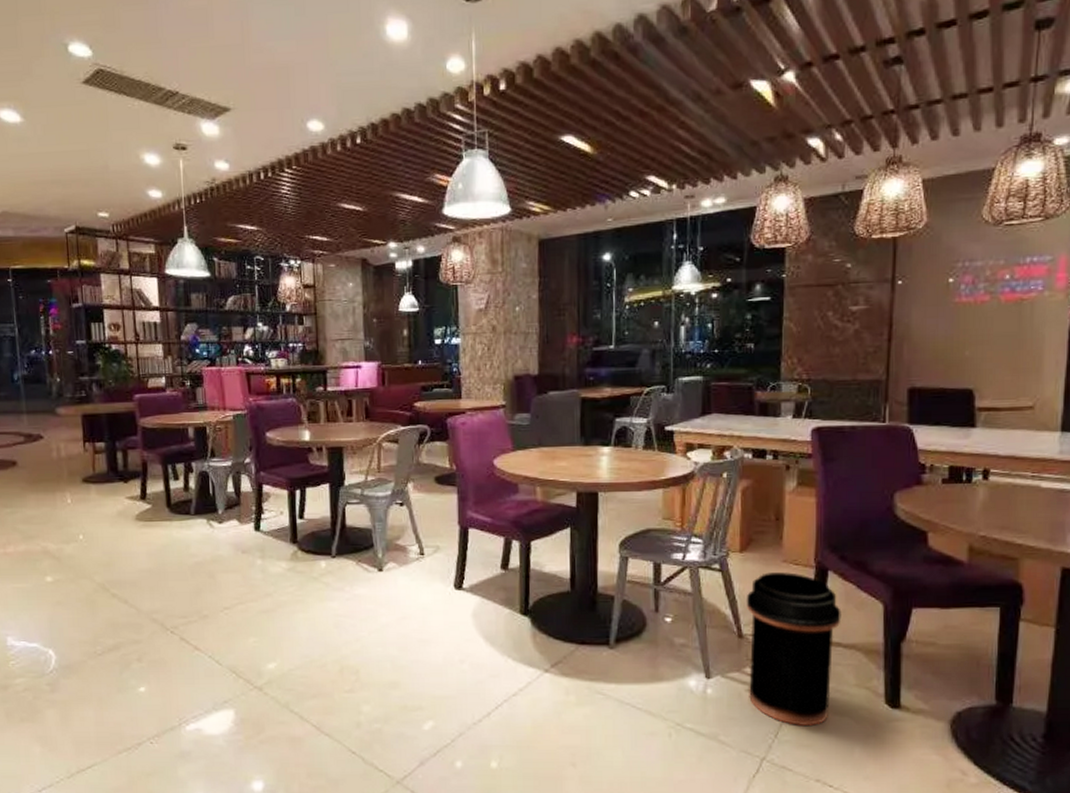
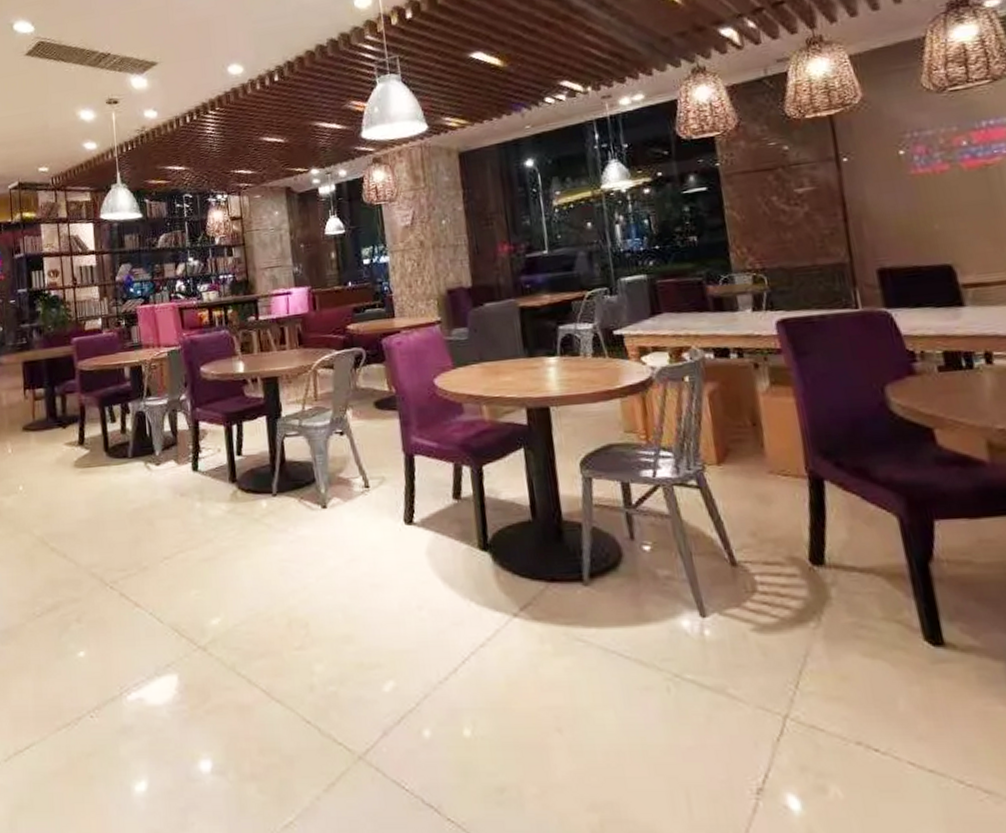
trash can: present [746,572,841,727] -> none [733,485,857,674]

